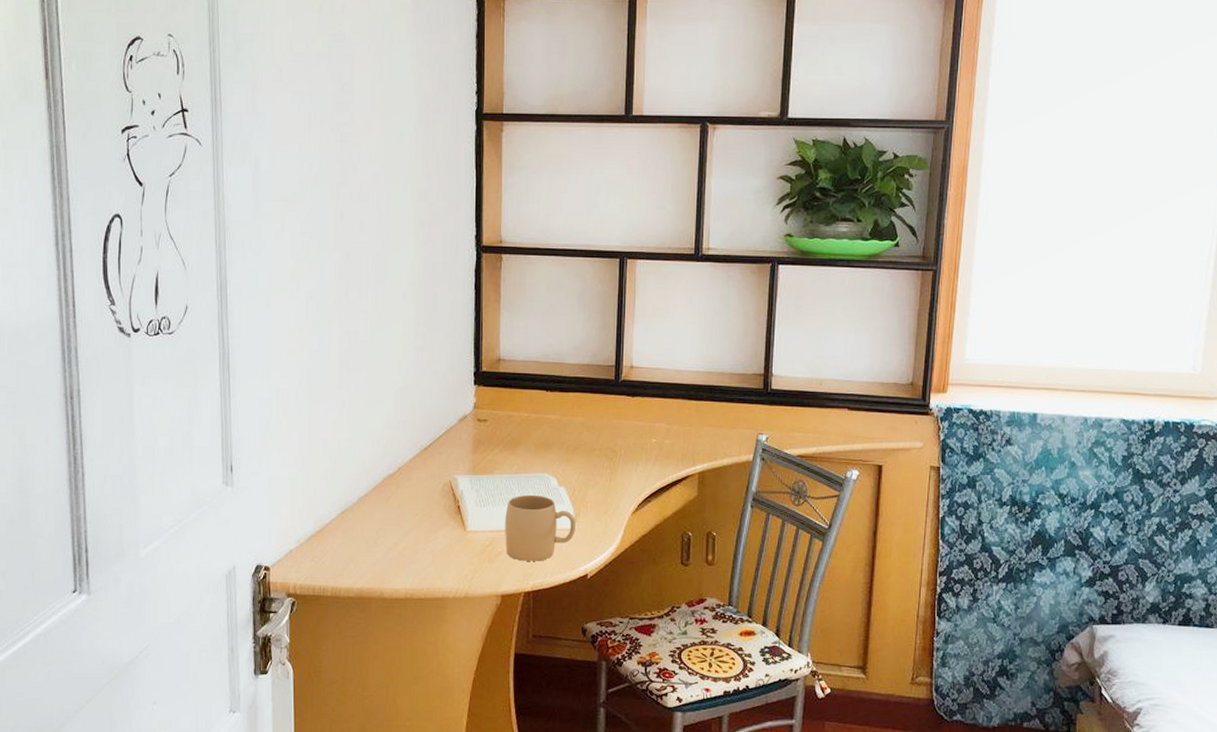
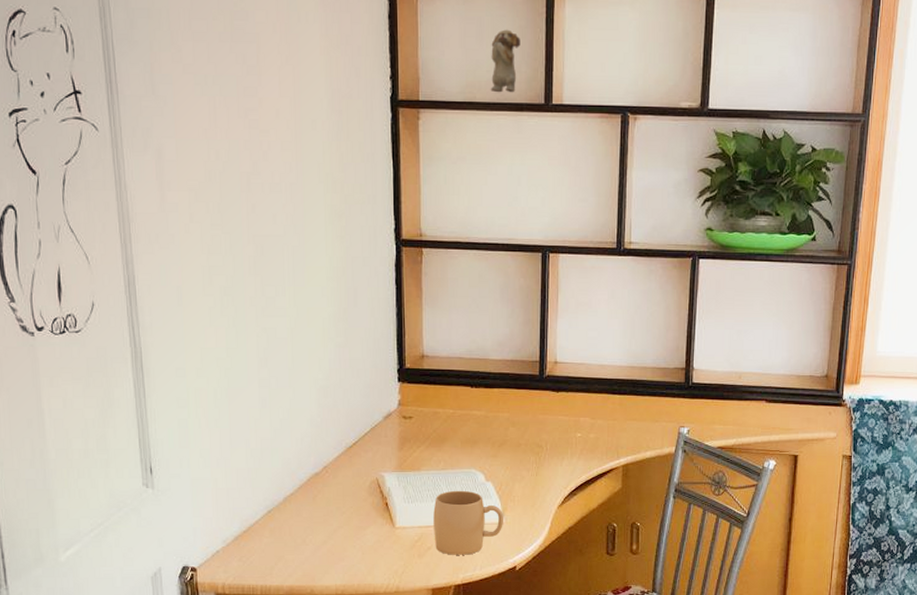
figurine: none [572,46,602,106] -> present [490,29,520,93]

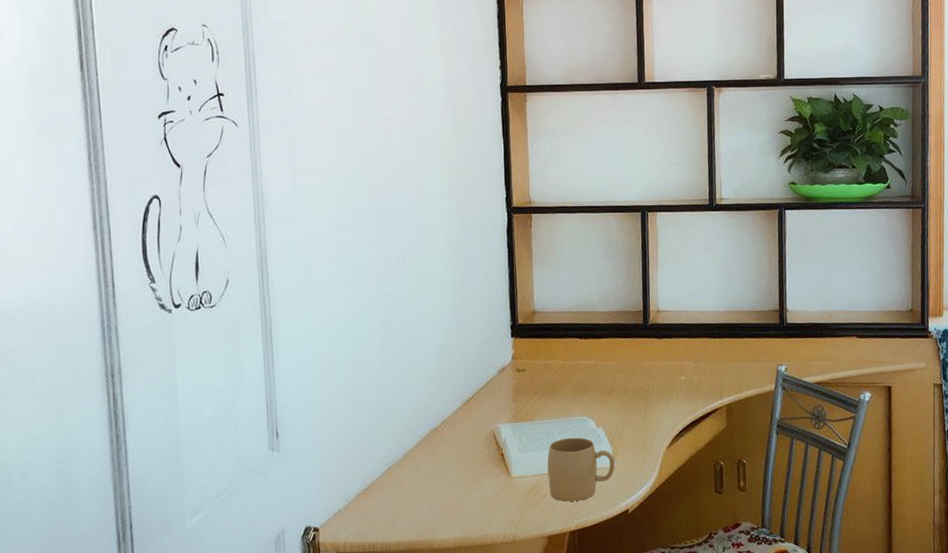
figurine: present [490,29,520,93] -> none [588,22,615,76]

